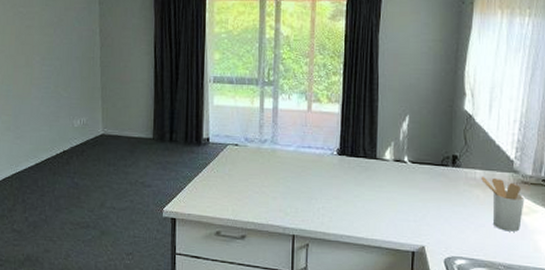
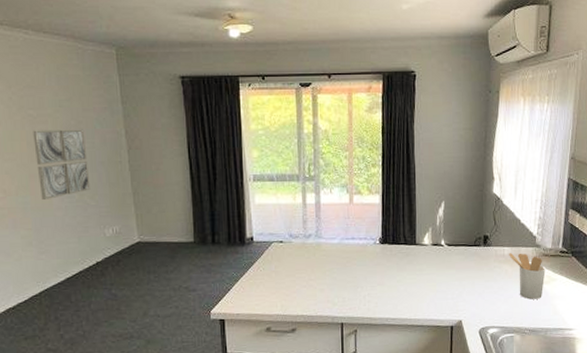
wall art: none [21,25,65,89] -> present [33,129,91,199]

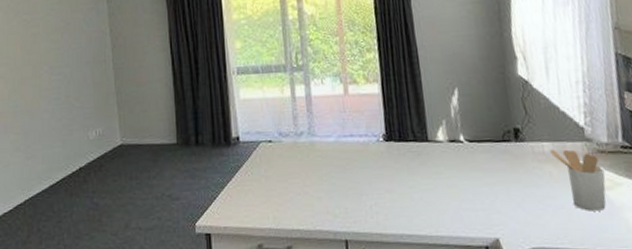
wall art: present [33,129,91,199] -> none [26,30,76,103]

